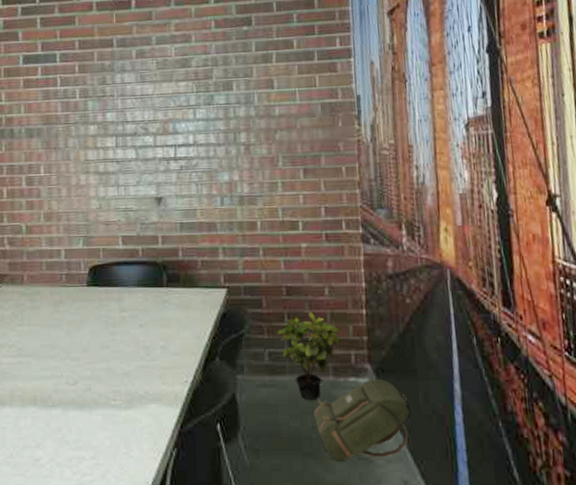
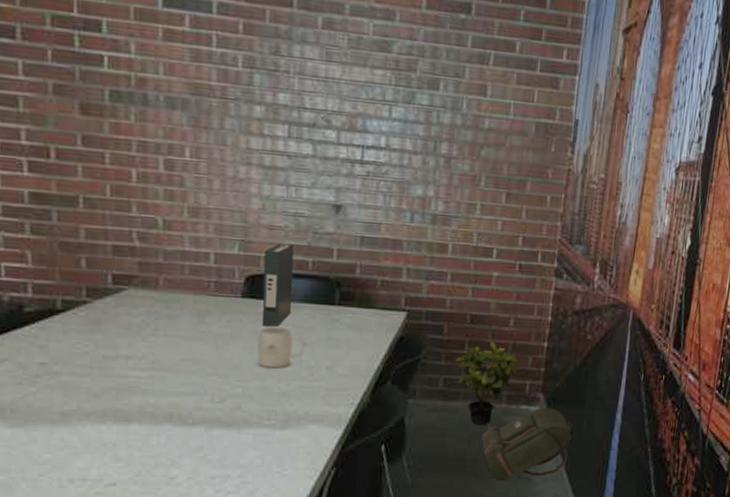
mug: none [102,310,142,350] -> present [257,326,306,369]
binder: none [103,236,128,311] -> present [263,243,294,327]

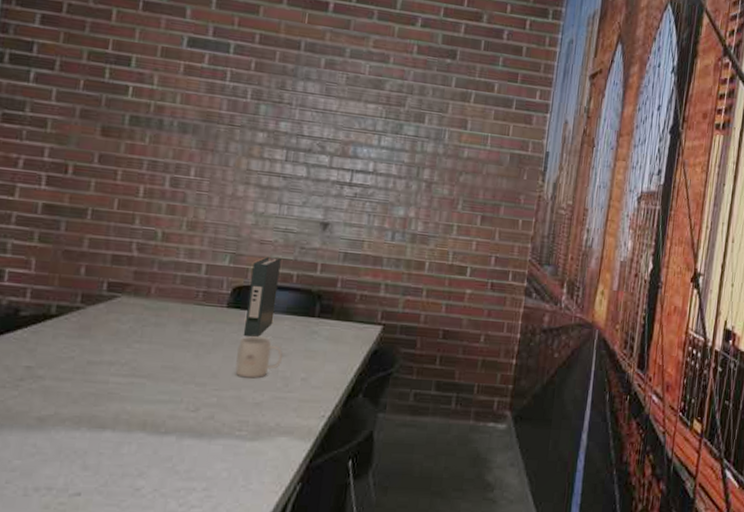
potted plant: present [456,341,519,426] -> none [427,357,488,443]
backpack: present [481,408,572,480] -> none [448,426,538,501]

